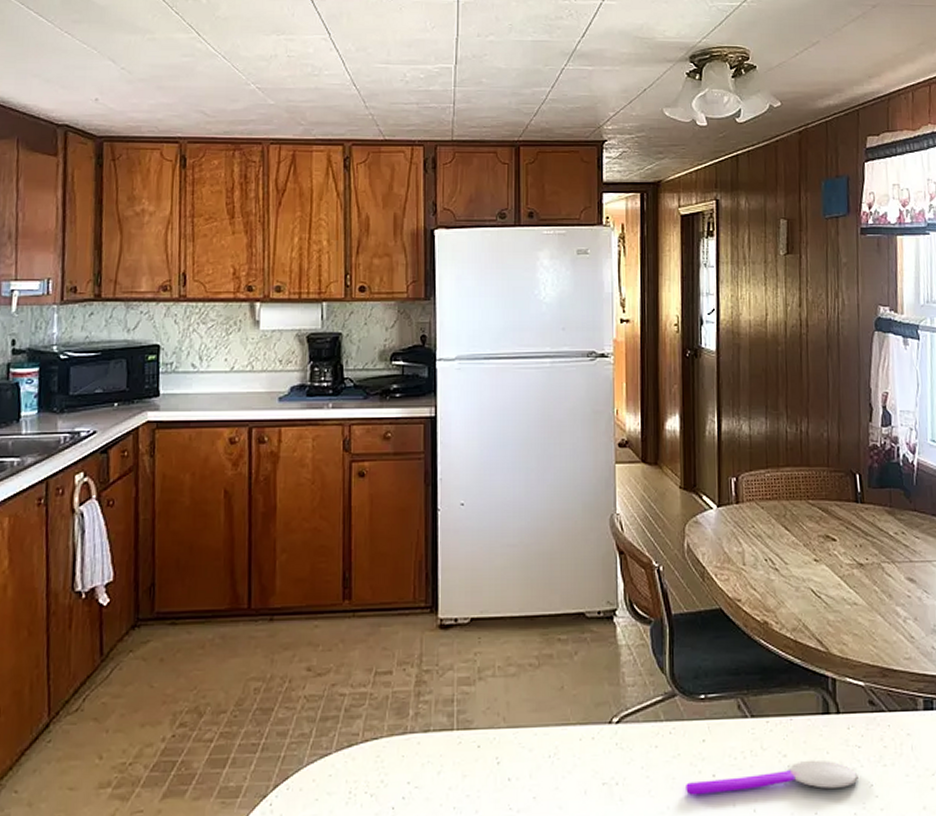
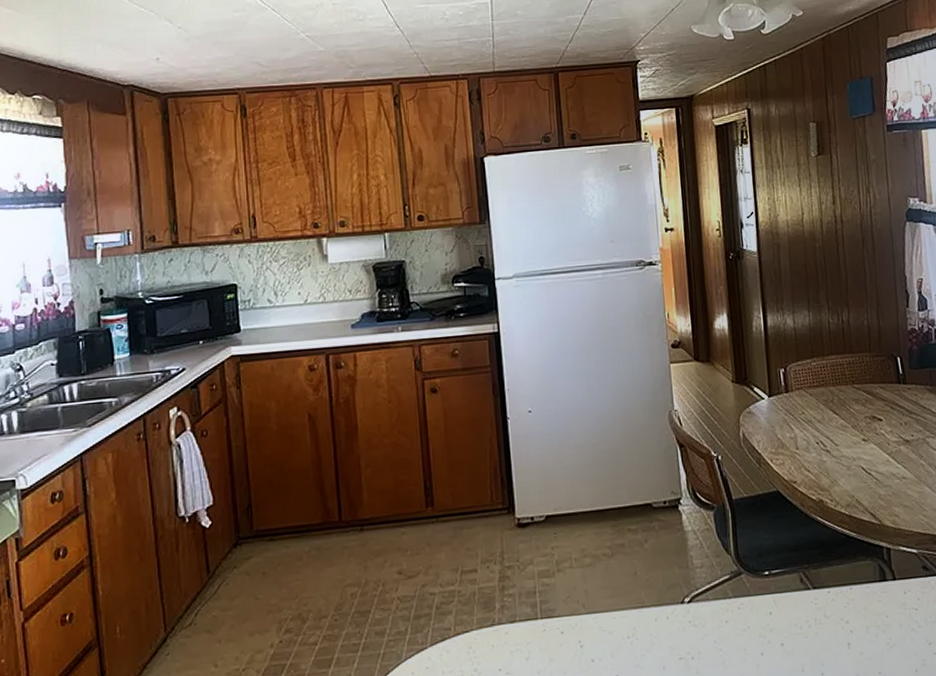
spoon: present [686,760,858,795] -> none [757,624,917,664]

